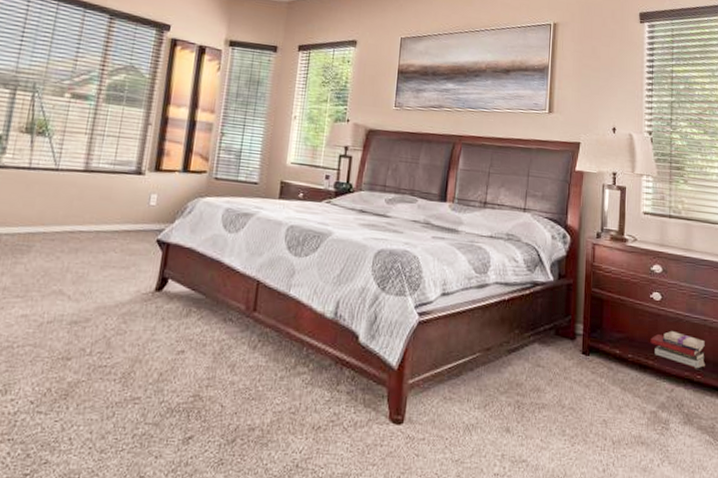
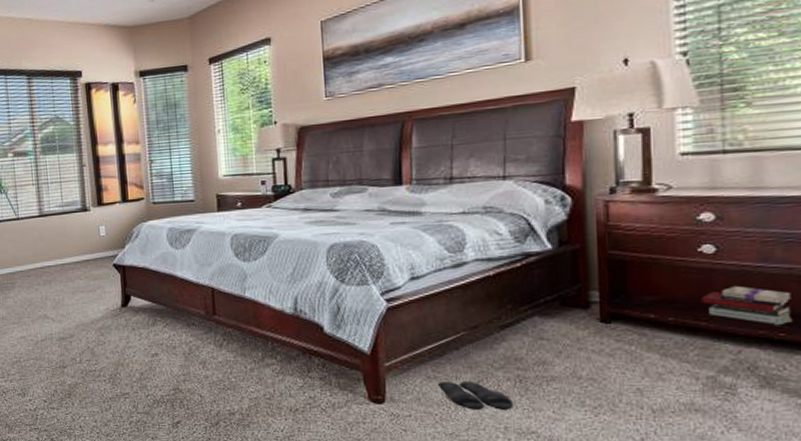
slippers: none [452,404,510,436] -> present [438,382,512,410]

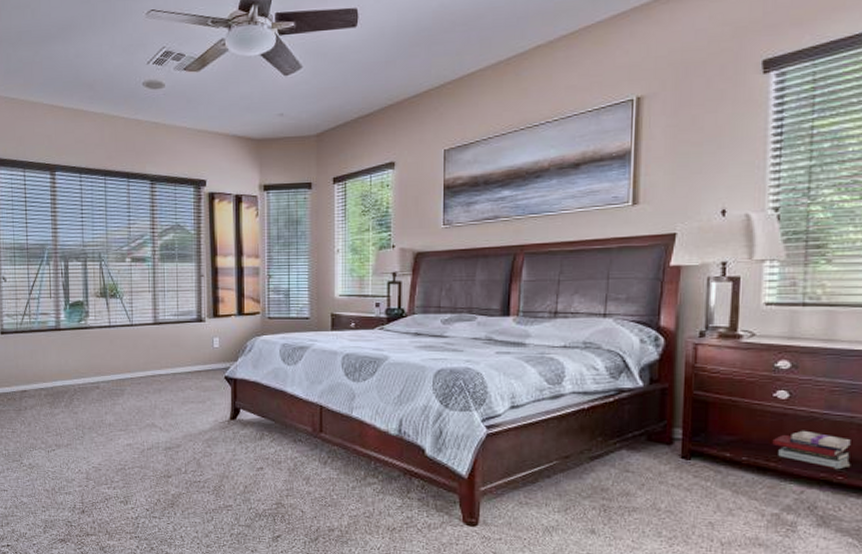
slippers: present [438,382,512,410] -> none [529,508,596,537]

